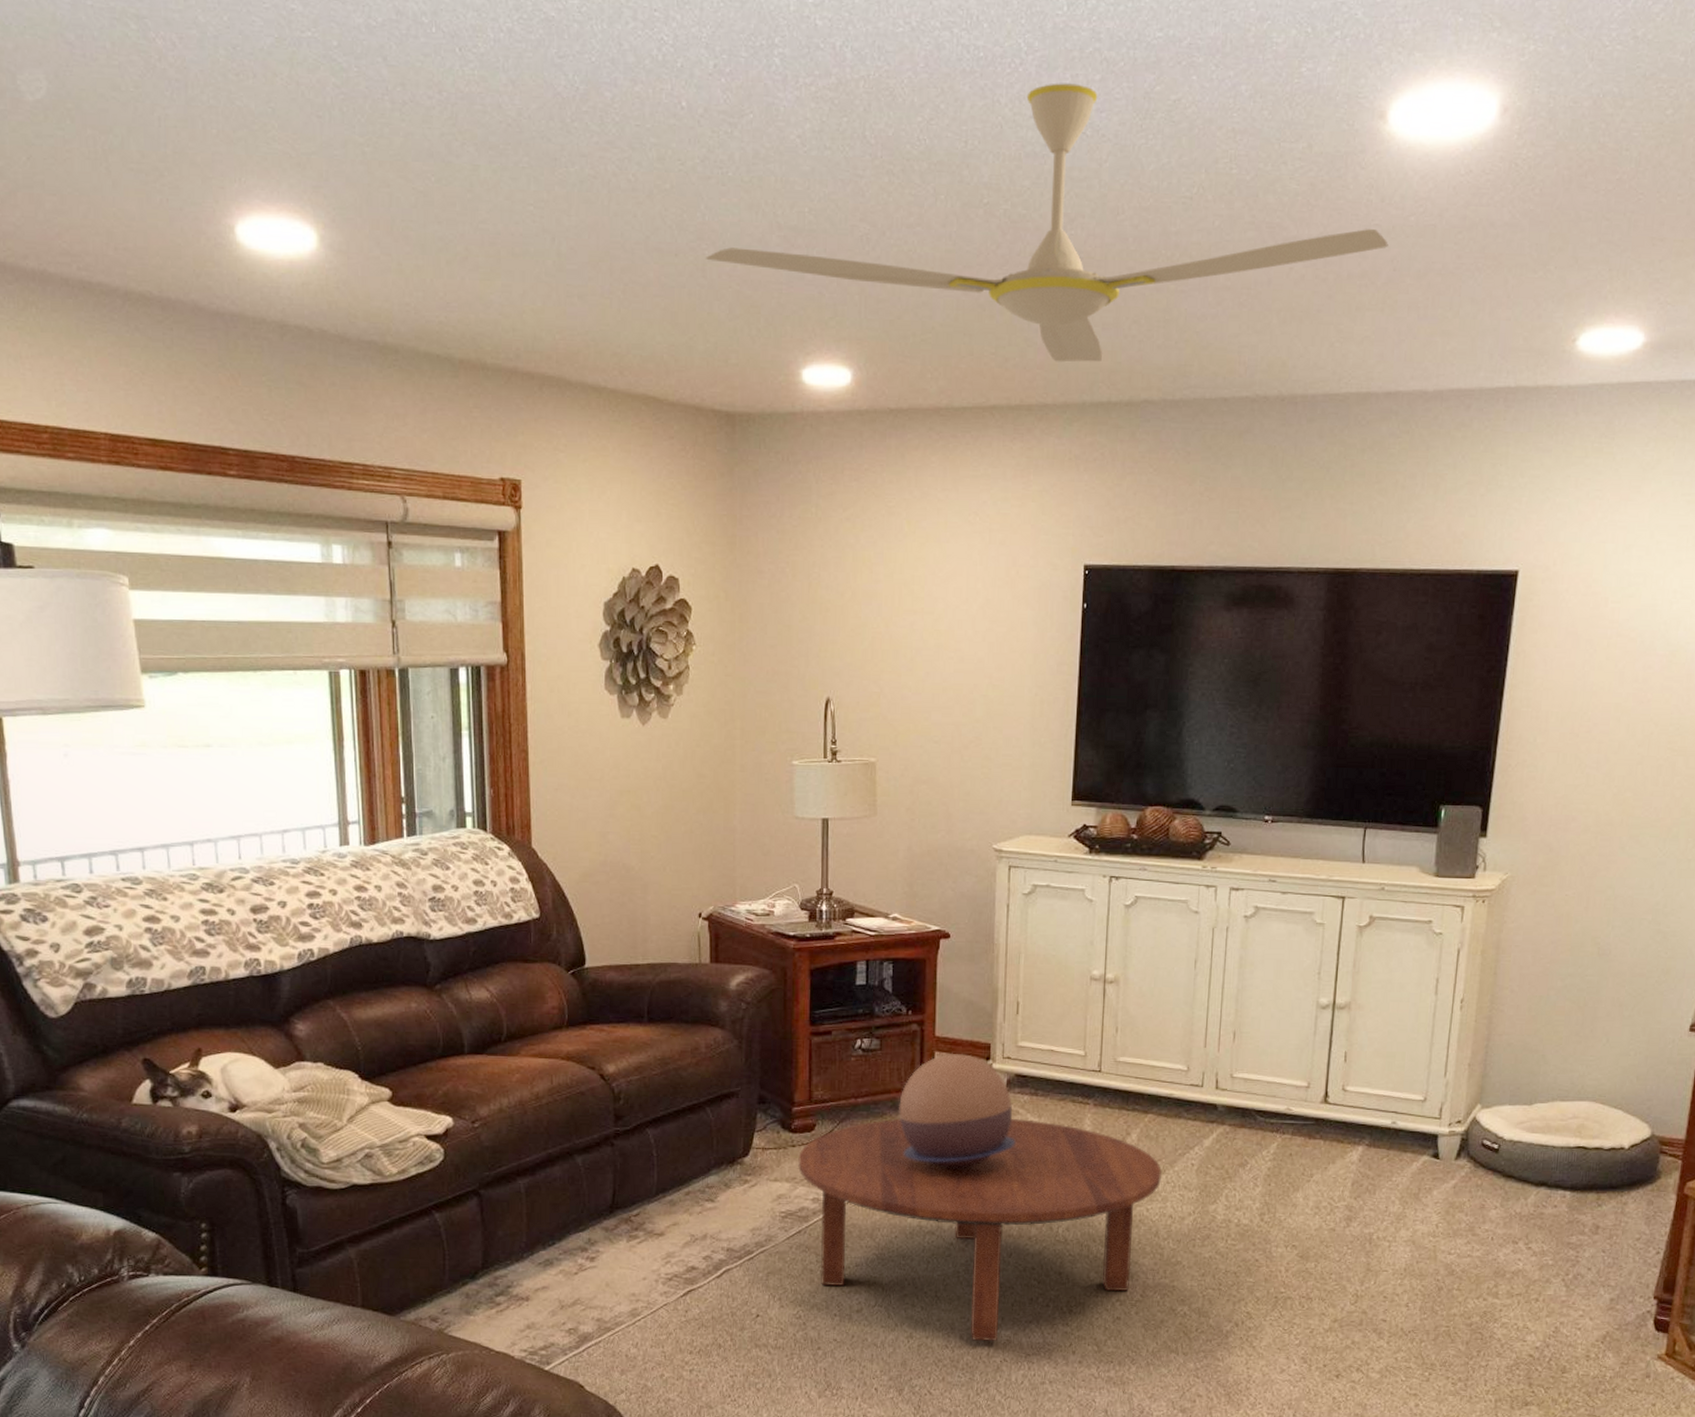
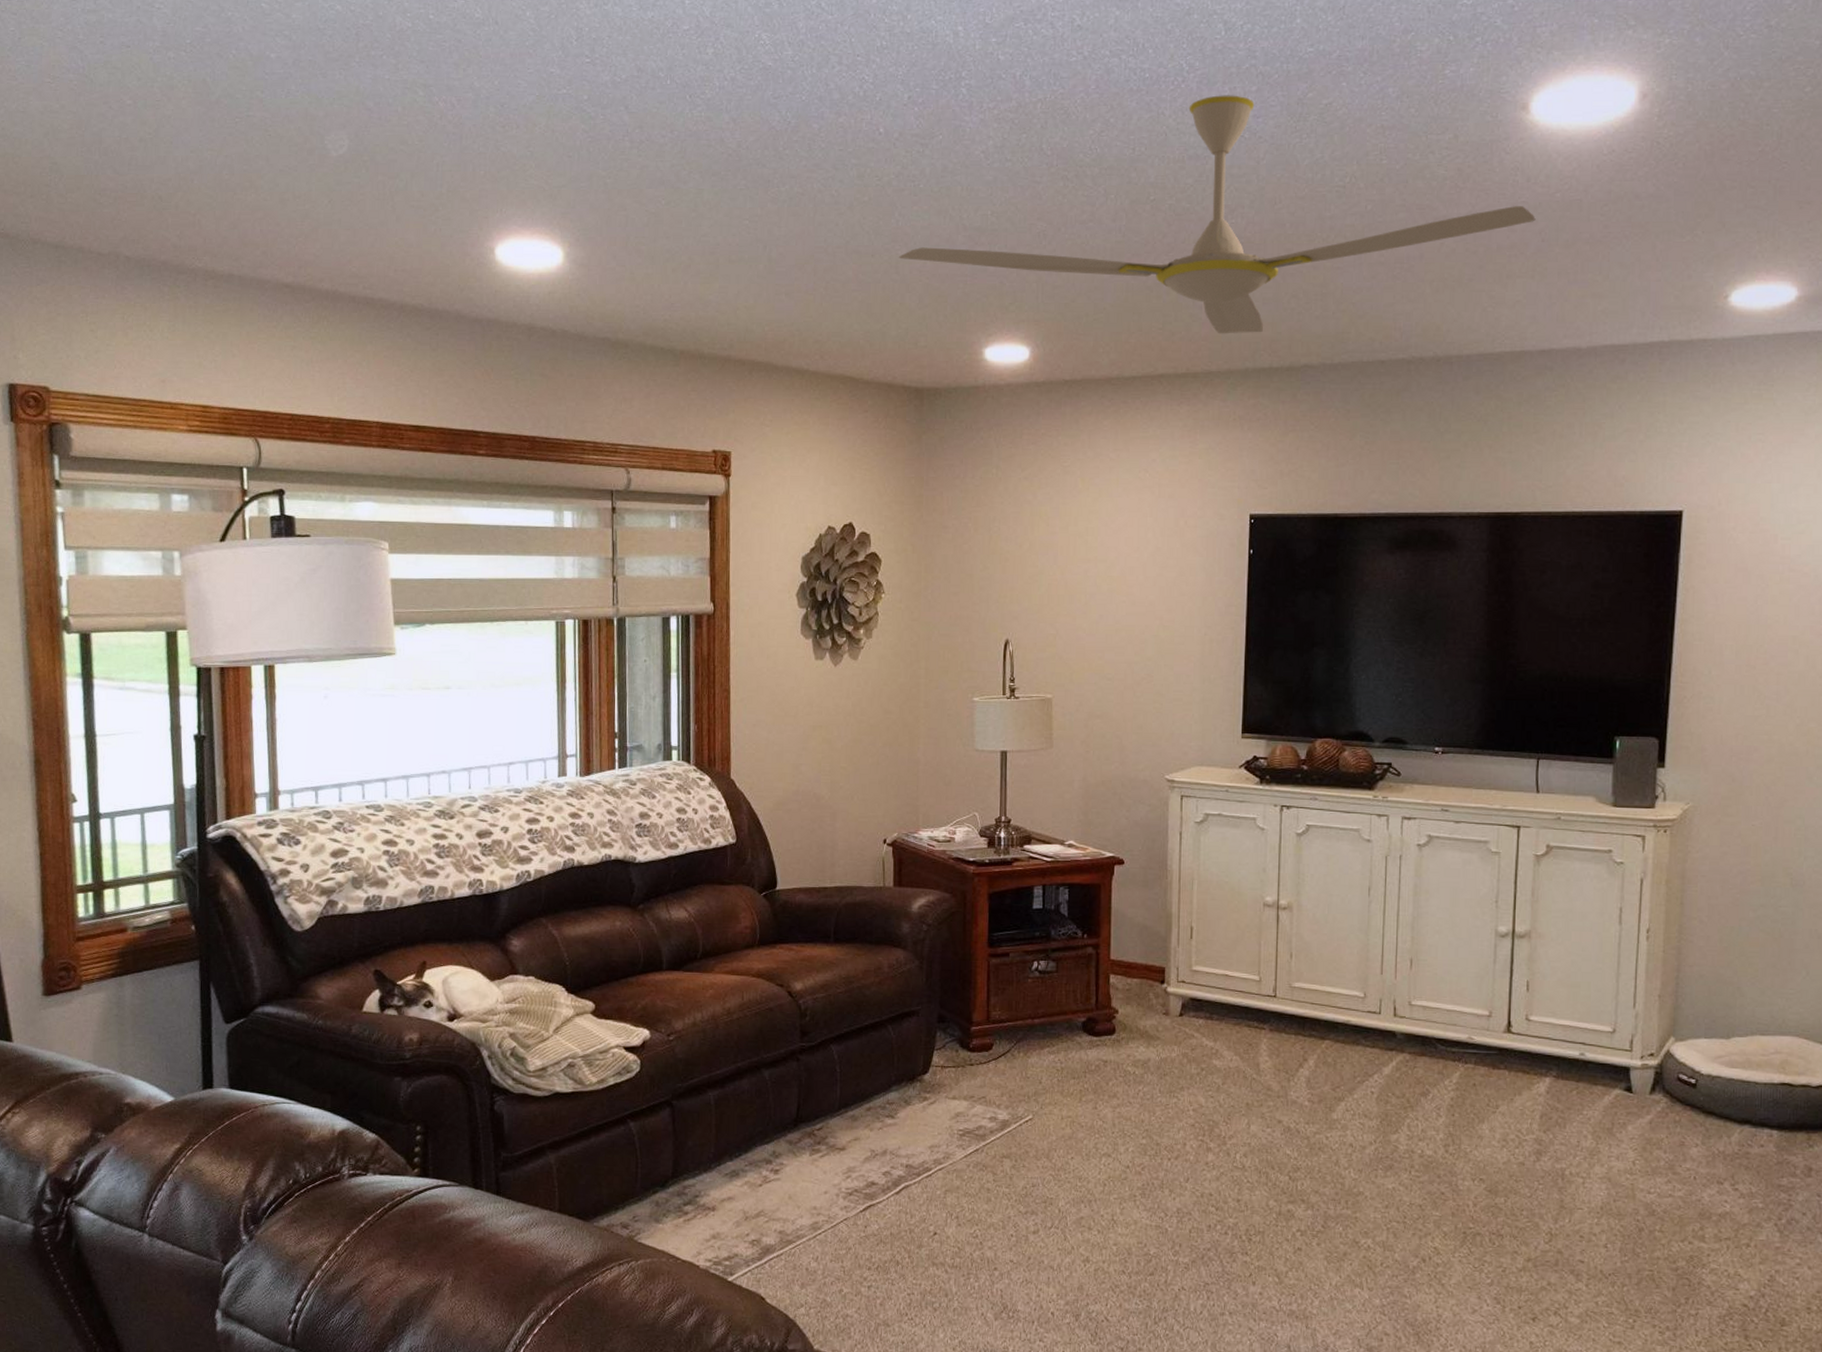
coffee table: present [798,1118,1162,1342] -> none [976,1039,1340,1269]
decorative bowl: present [899,1053,1016,1169] -> none [1075,976,1191,1092]

